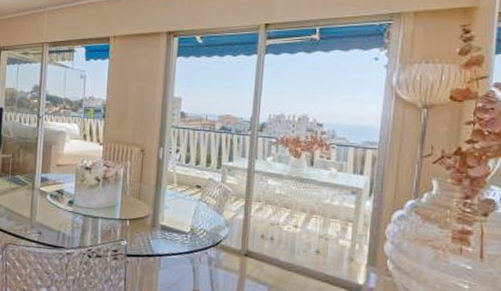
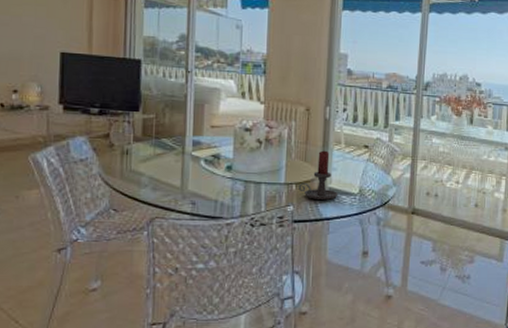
candle holder: none [132,189,170,237] -> present [298,150,339,200]

